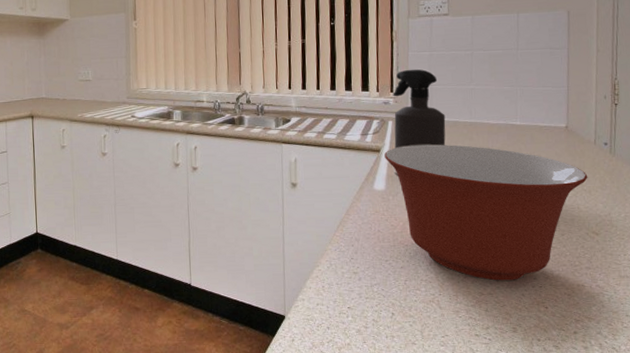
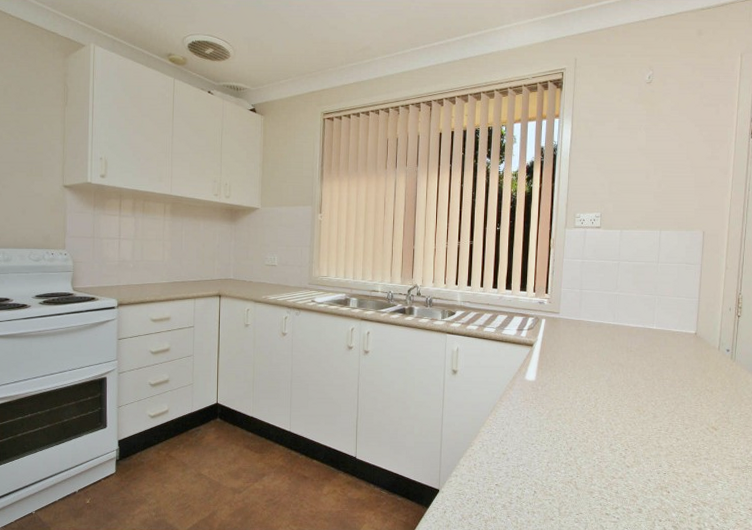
mixing bowl: present [384,144,588,281] -> none [537,342,711,467]
spray bottle: present [393,69,446,175] -> none [544,274,592,367]

